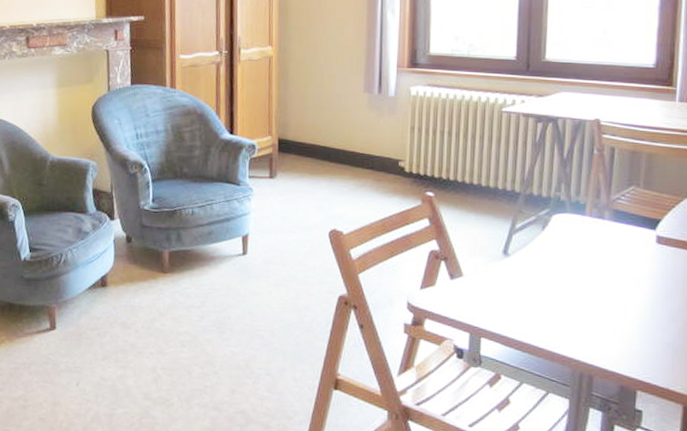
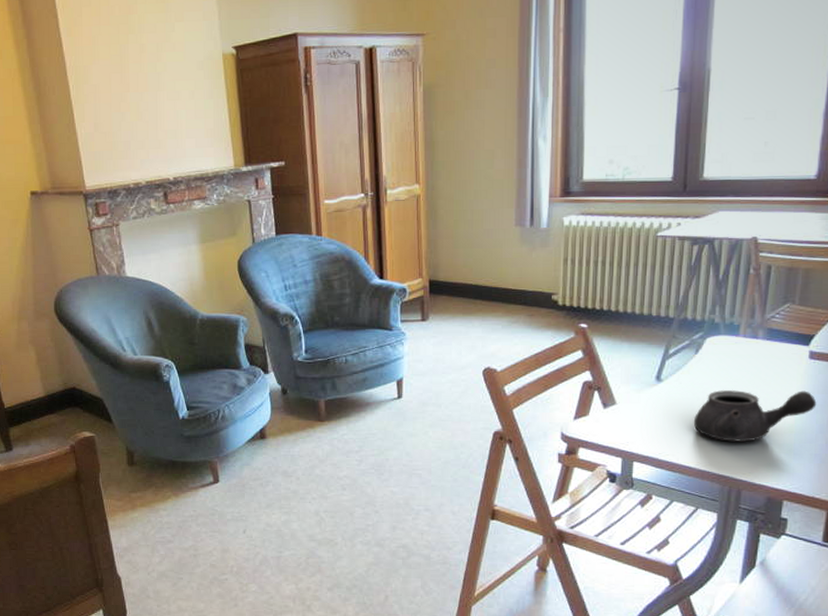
teapot: none [541,269,667,325] -> present [693,390,817,442]

